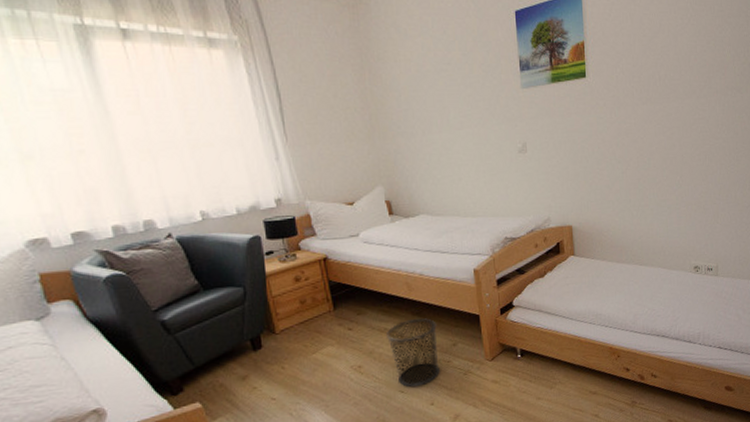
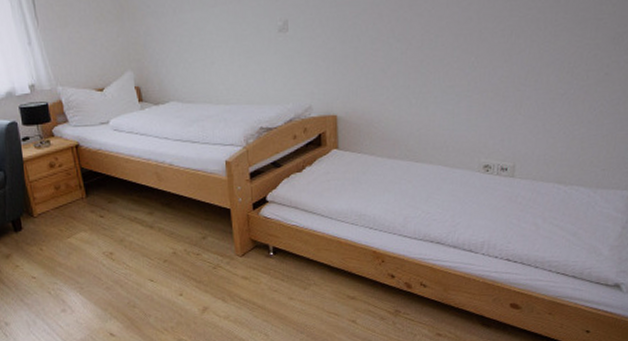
waste bin: present [385,318,440,388] -> none [135,210,189,277]

